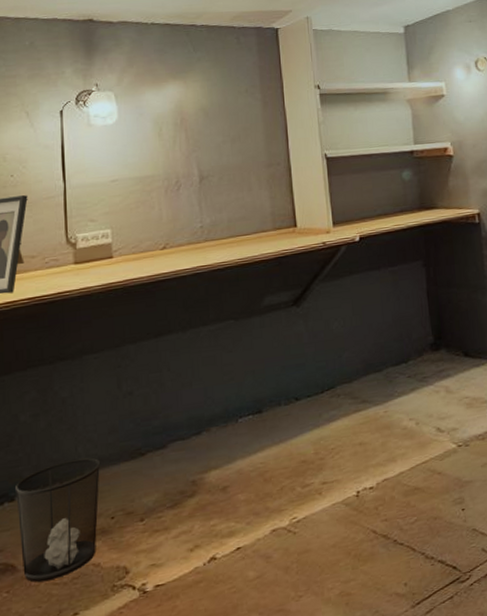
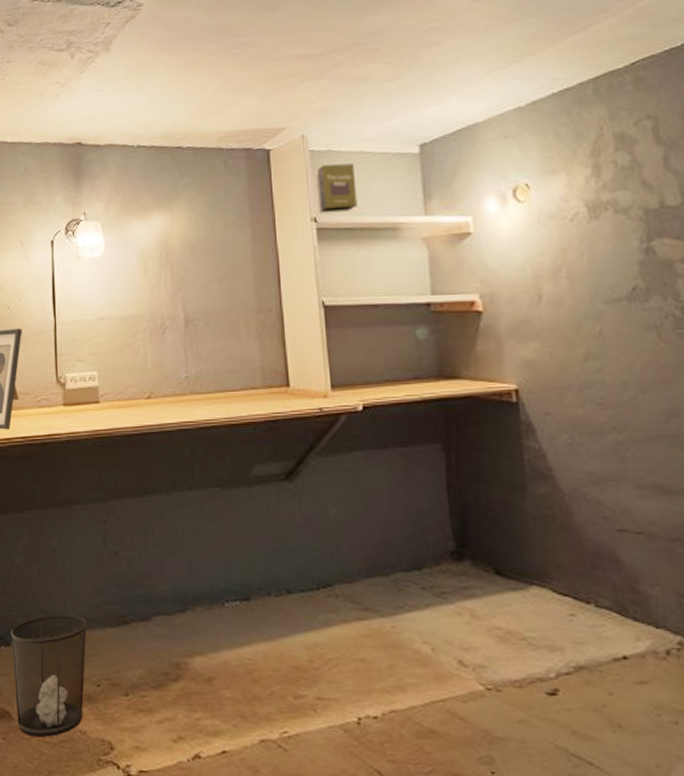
books: none [319,40,354,82] -> present [316,163,358,214]

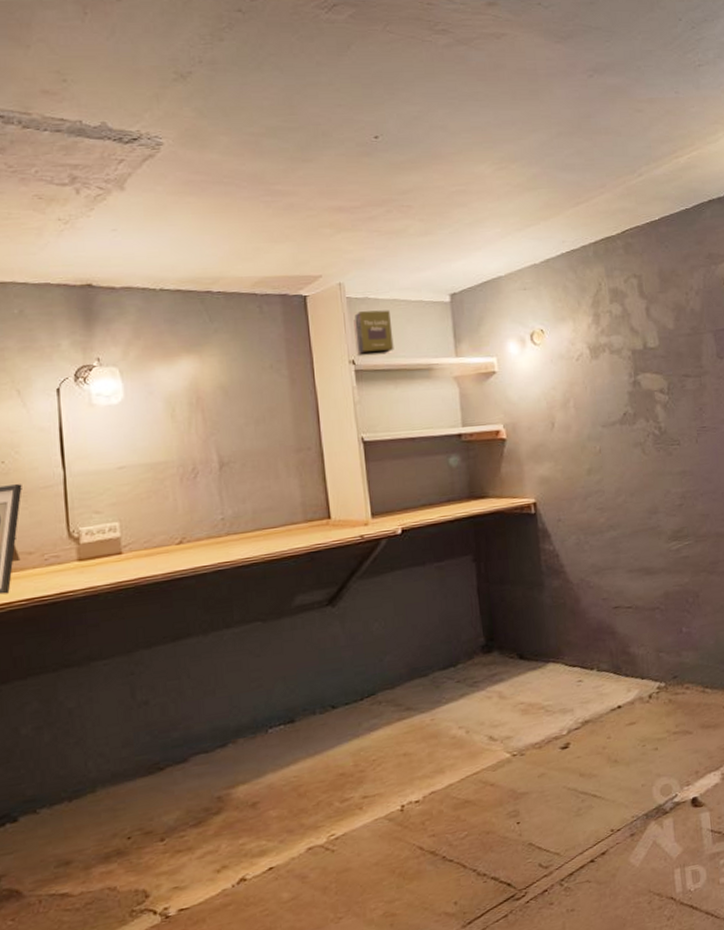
waste bin: present [11,615,88,737] -> none [18,773,115,909]

